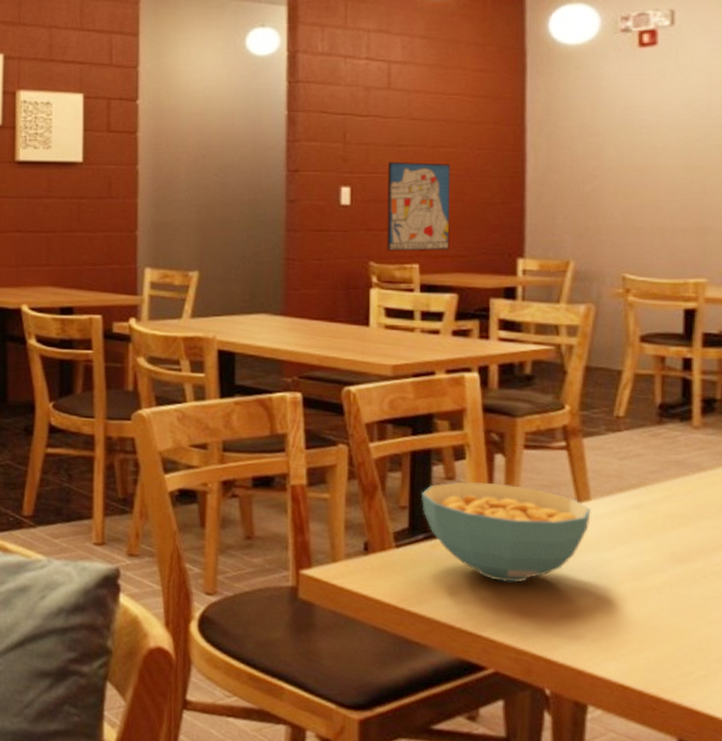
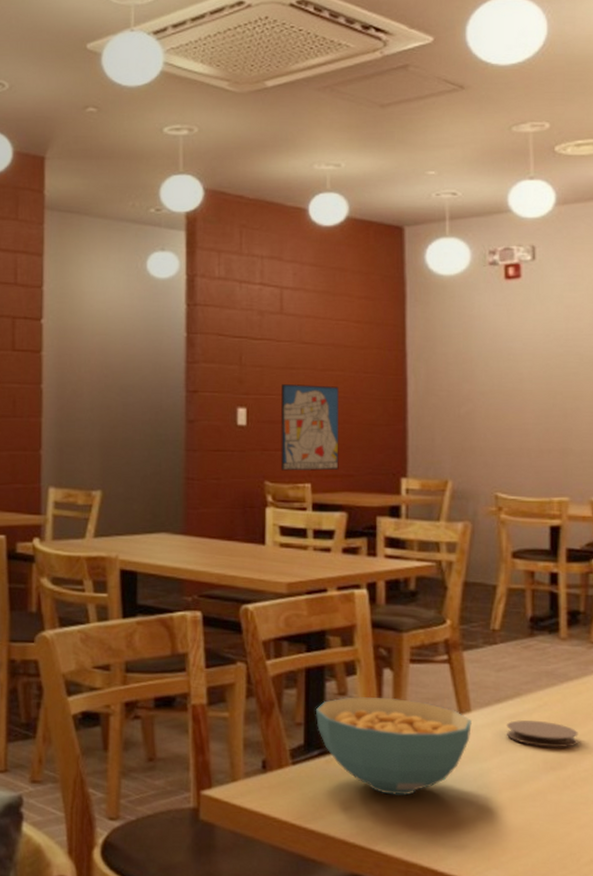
coaster: none [629,510,711,541] -> present [506,720,578,748]

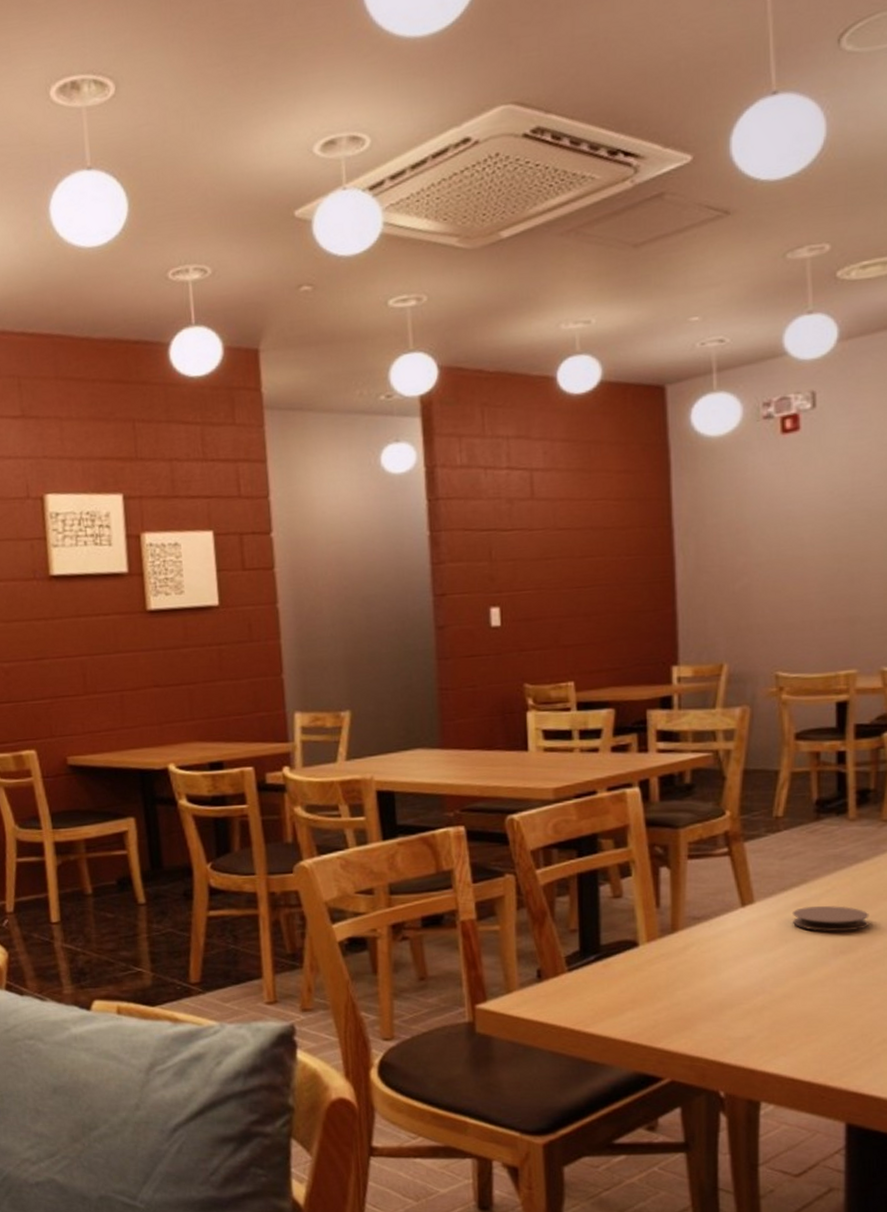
wall art: present [280,383,340,471] -> none [537,573,604,671]
cereal bowl: present [315,696,472,796] -> none [589,896,755,993]

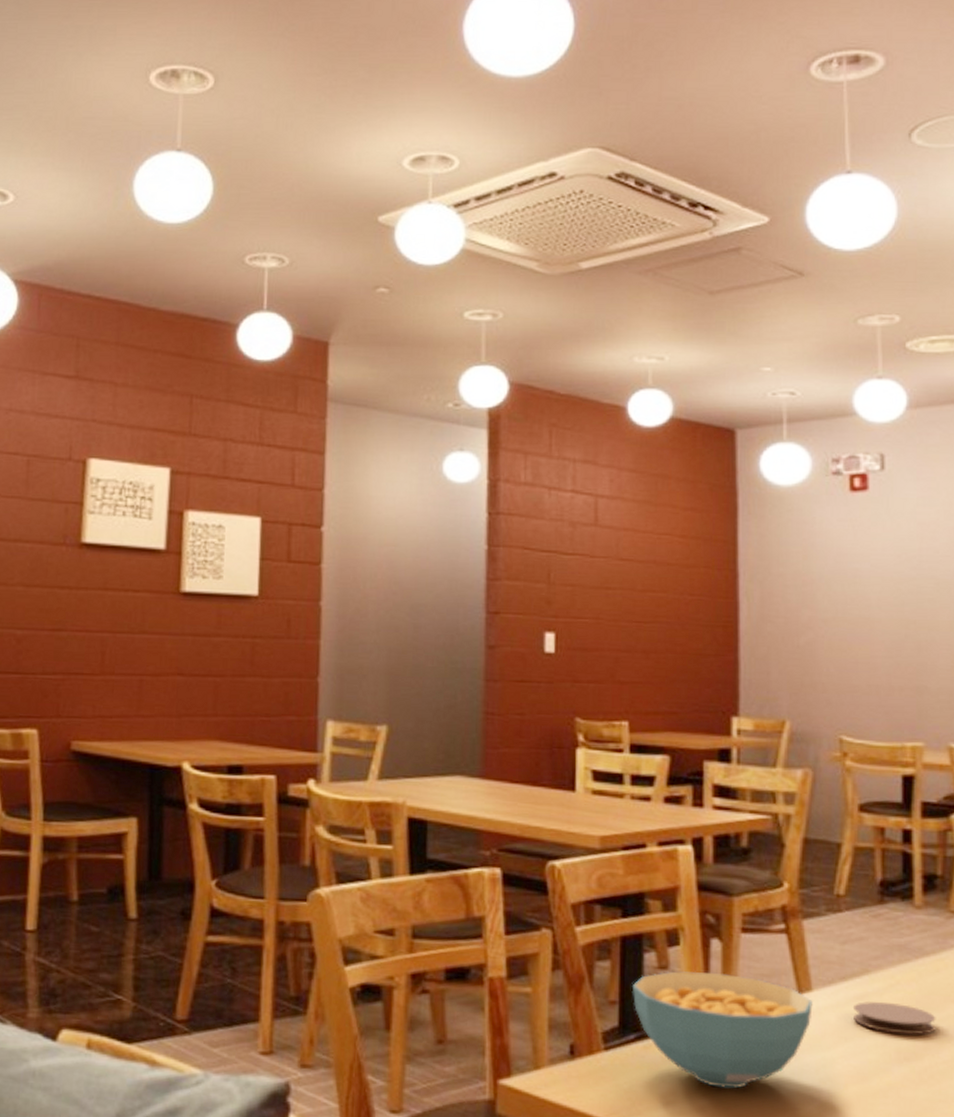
cereal bowl: none [589,896,755,993] -> present [631,971,813,1089]

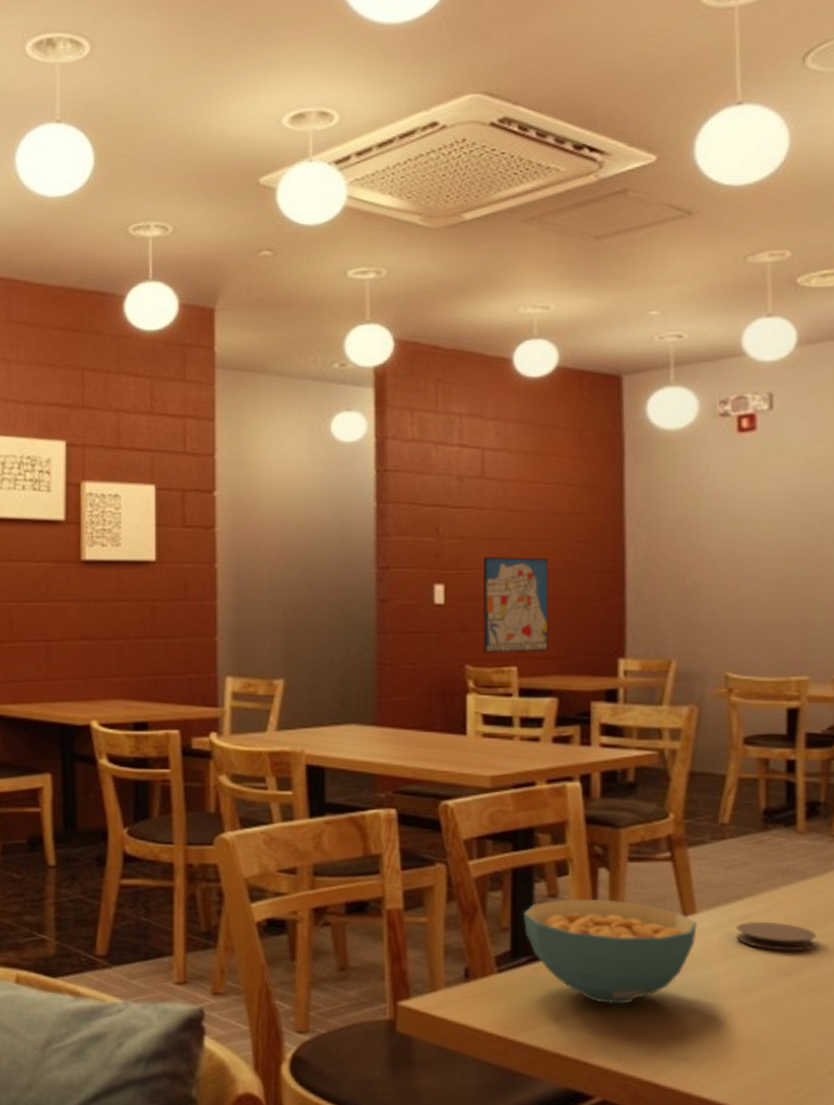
wall art: none [593,605,662,707] -> present [482,556,549,653]

